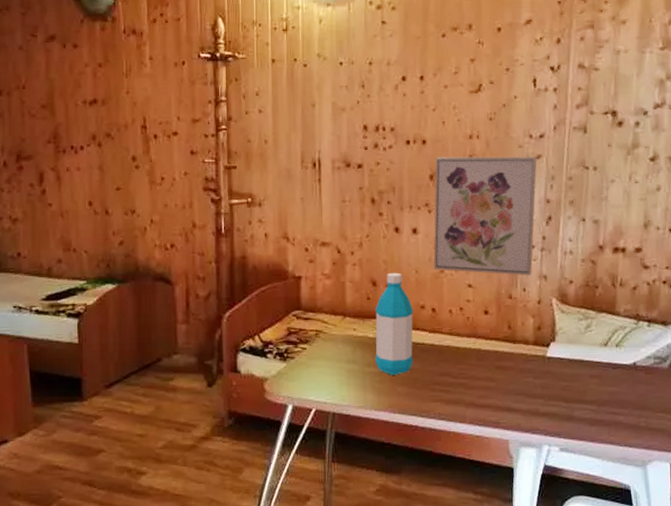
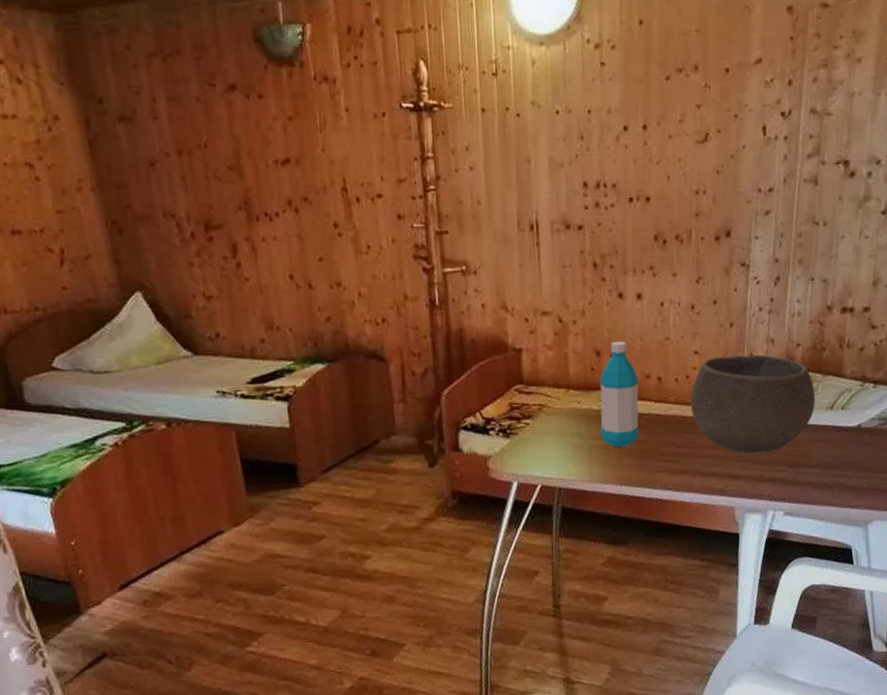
wall art: present [433,156,537,276] -> none [659,212,766,340]
bowl: none [464,290,589,387] -> present [690,354,815,454]

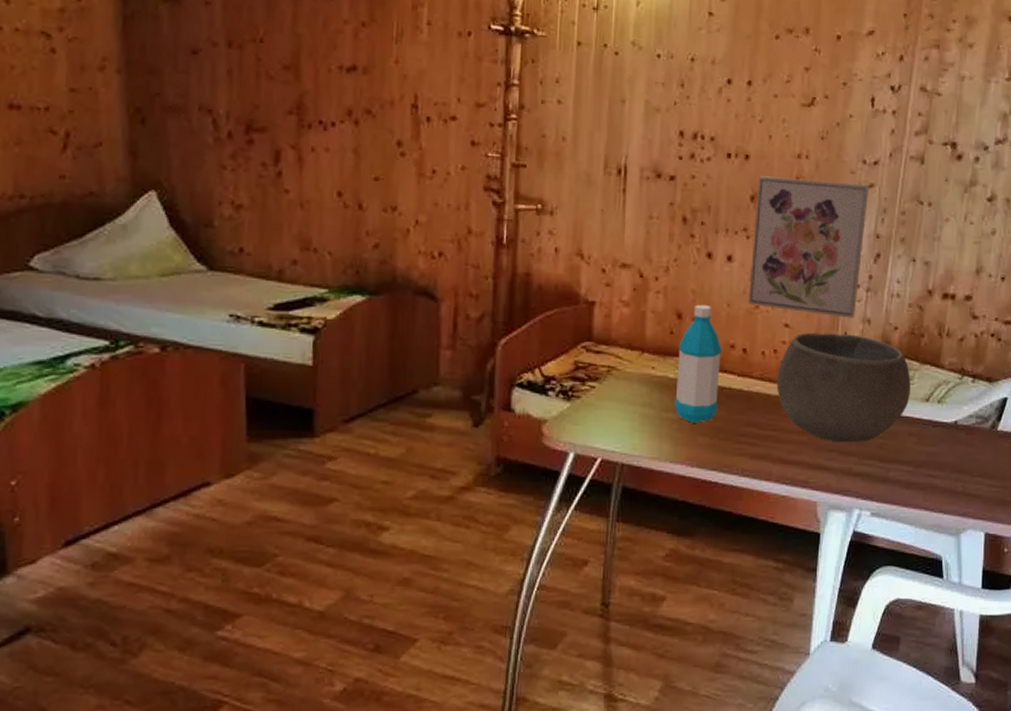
wall art: none [659,212,766,340] -> present [748,176,869,318]

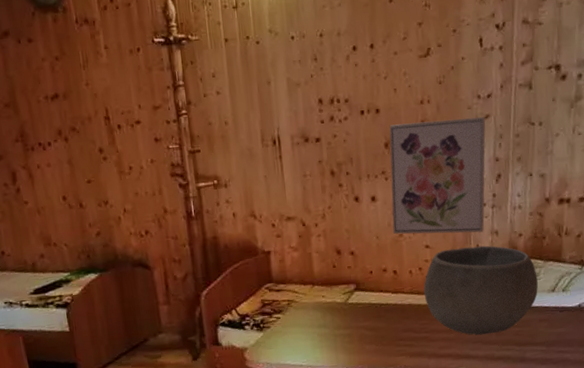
water bottle: present [674,304,723,423] -> none [341,239,379,336]

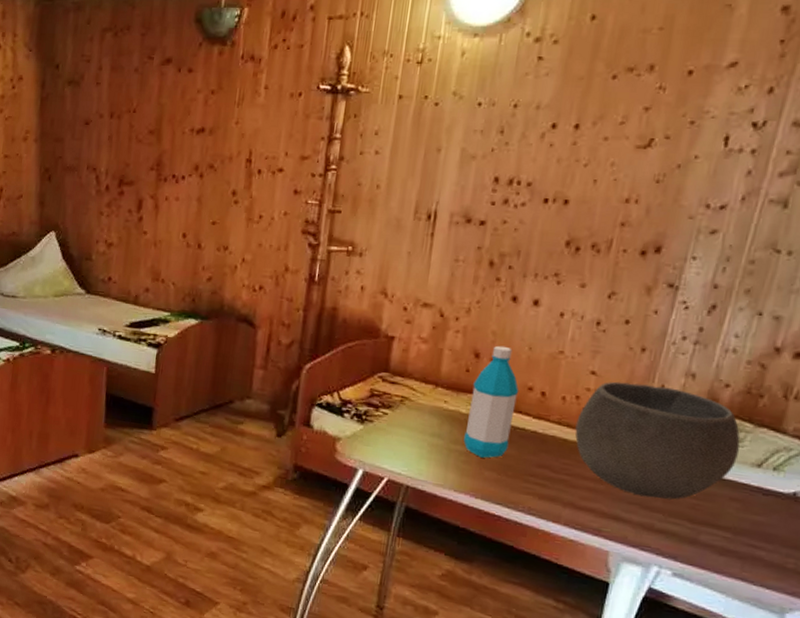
water bottle: none [341,239,379,336] -> present [464,345,519,458]
wall art: present [389,117,486,235] -> none [552,221,711,371]

